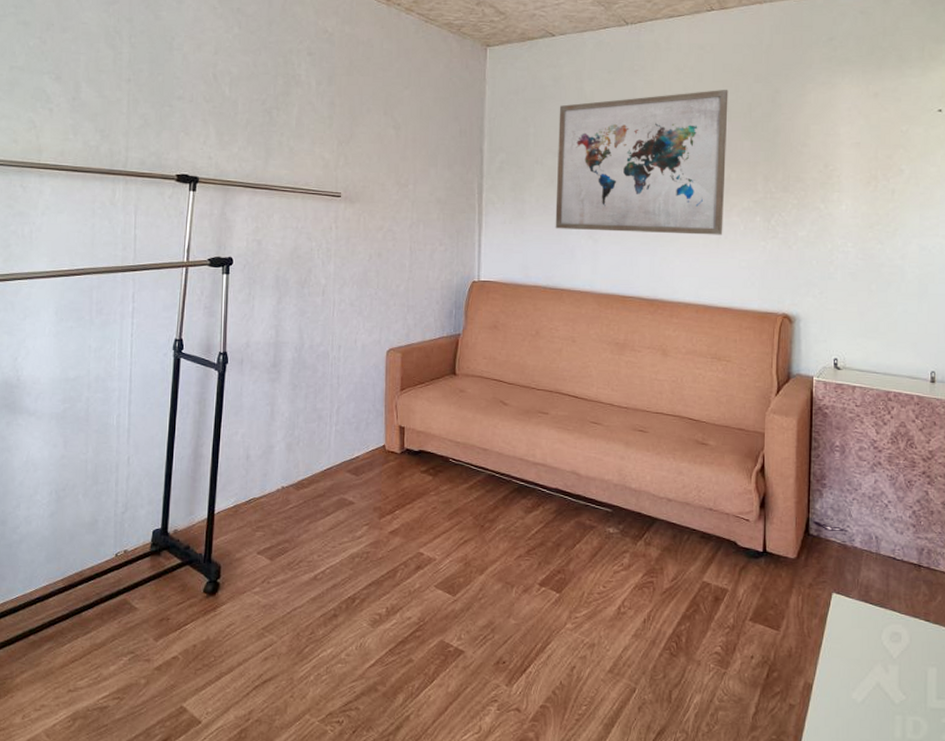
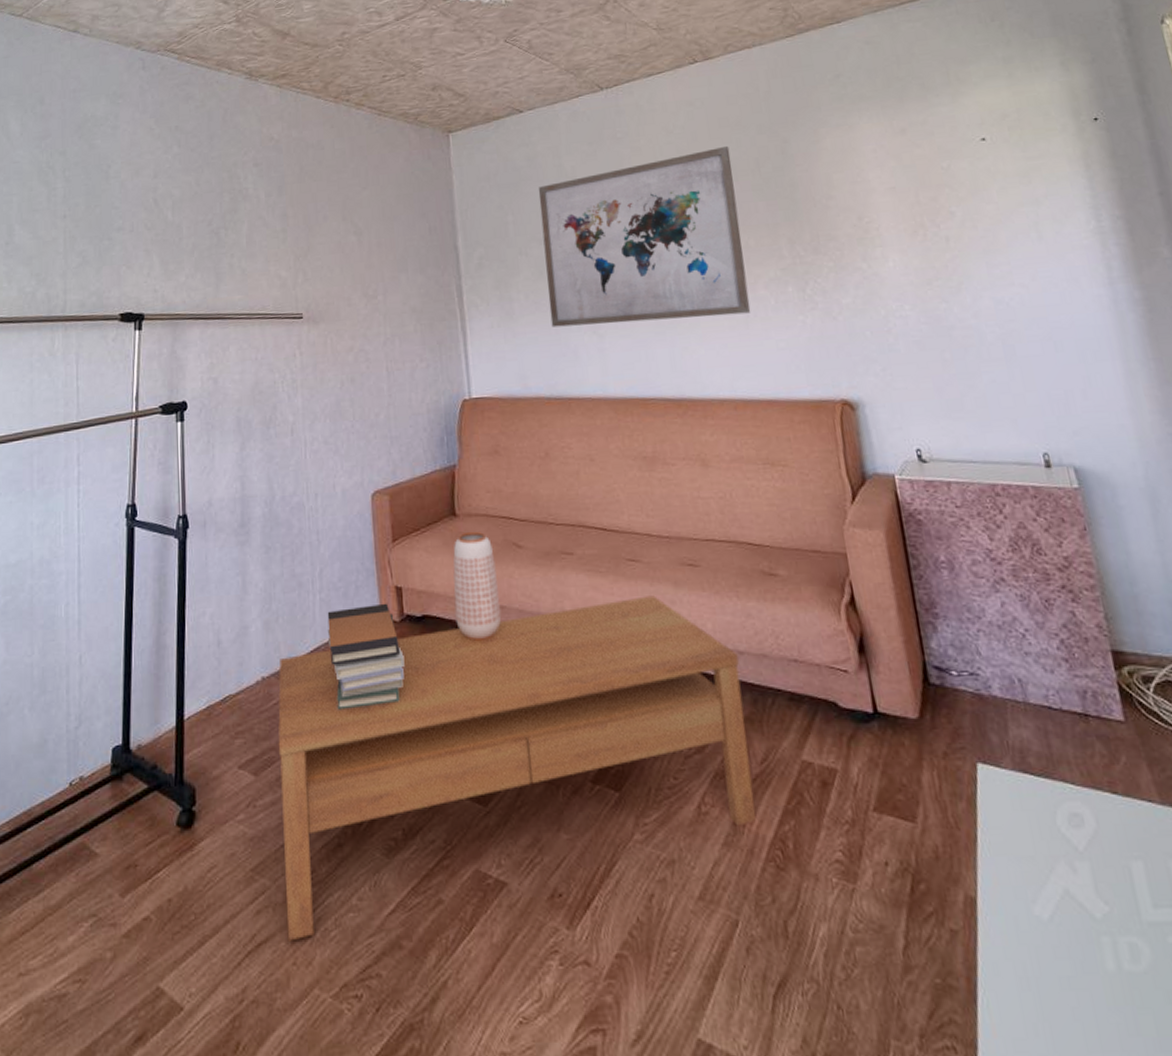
coffee table: none [288,451,667,681] -> present [278,595,756,941]
book stack: none [339,438,401,517] -> present [327,603,405,710]
vase: none [446,389,484,474] -> present [453,532,502,641]

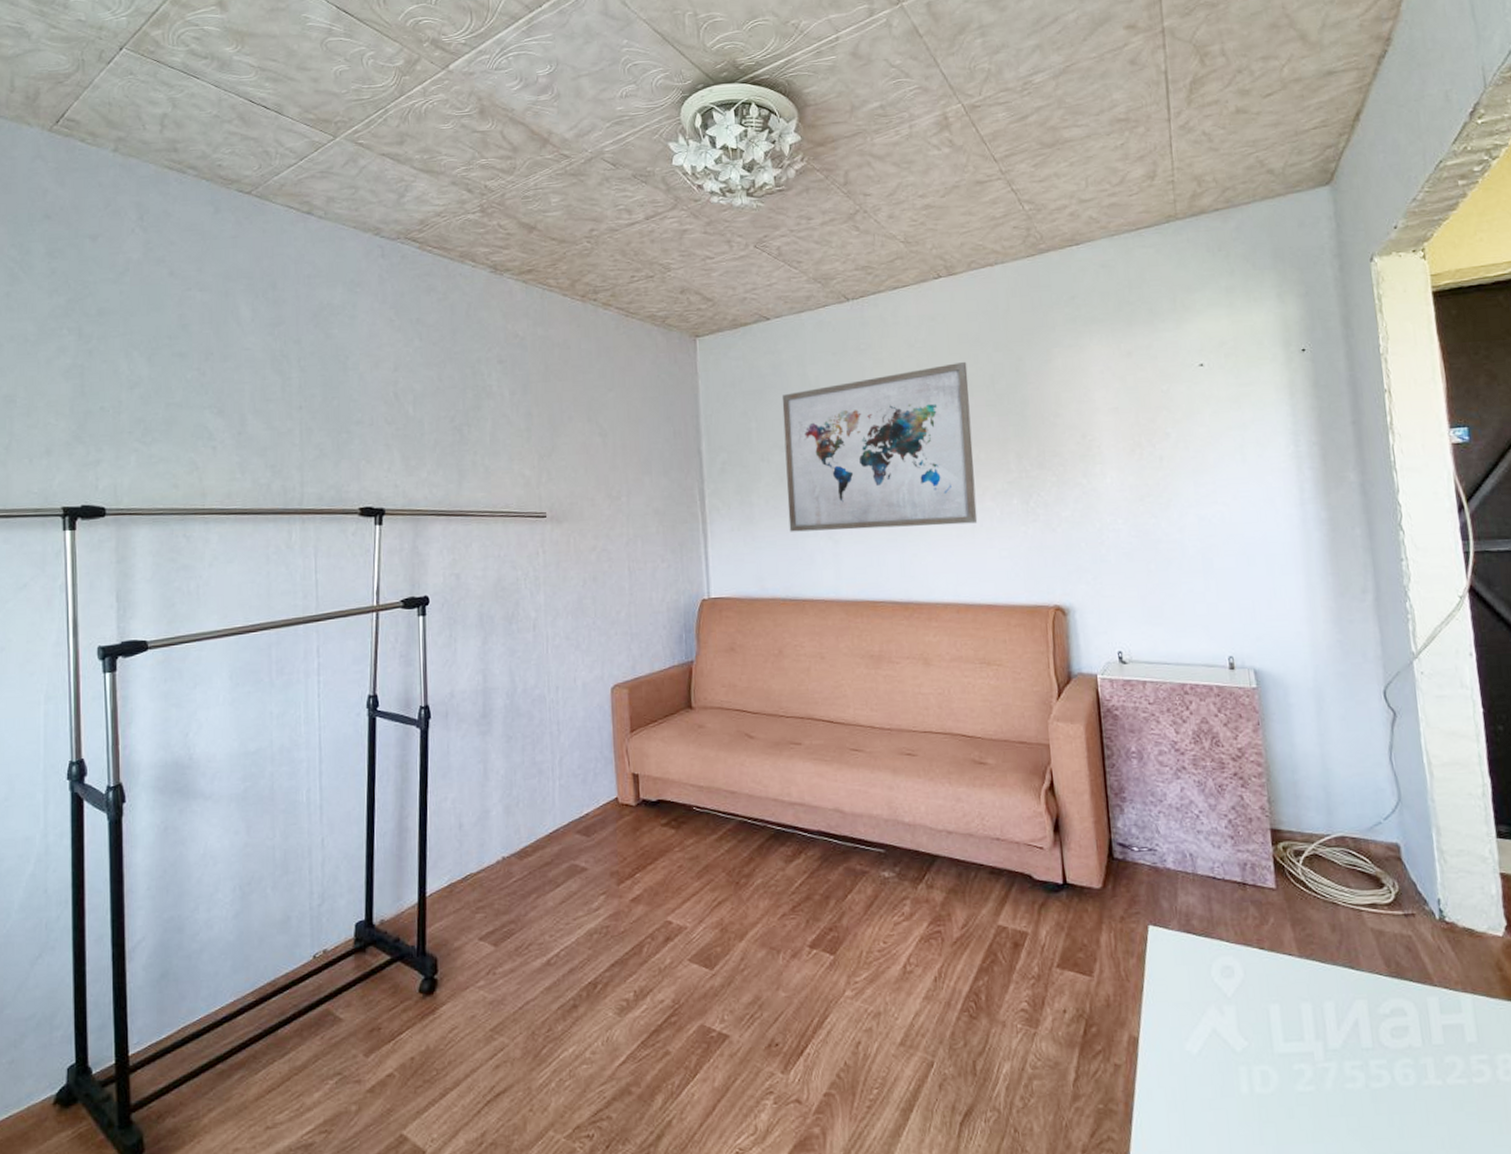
coffee table: present [278,595,756,941] -> none [517,782,954,1091]
book stack: present [327,603,405,710] -> none [566,788,640,886]
vase: present [453,532,502,641] -> none [688,723,732,823]

